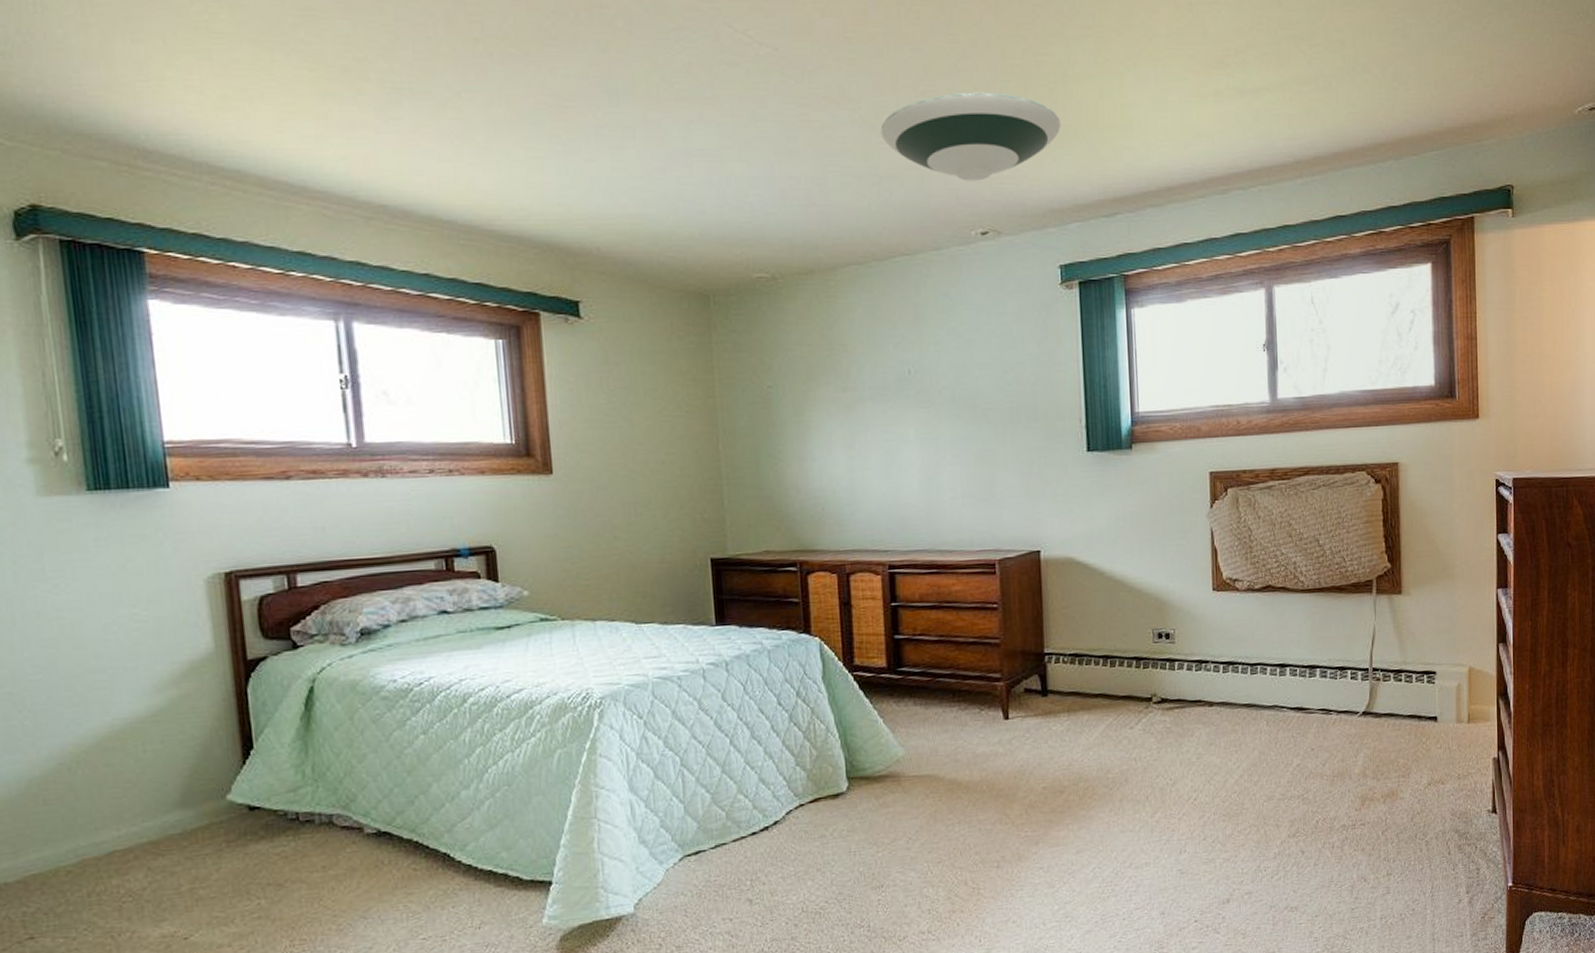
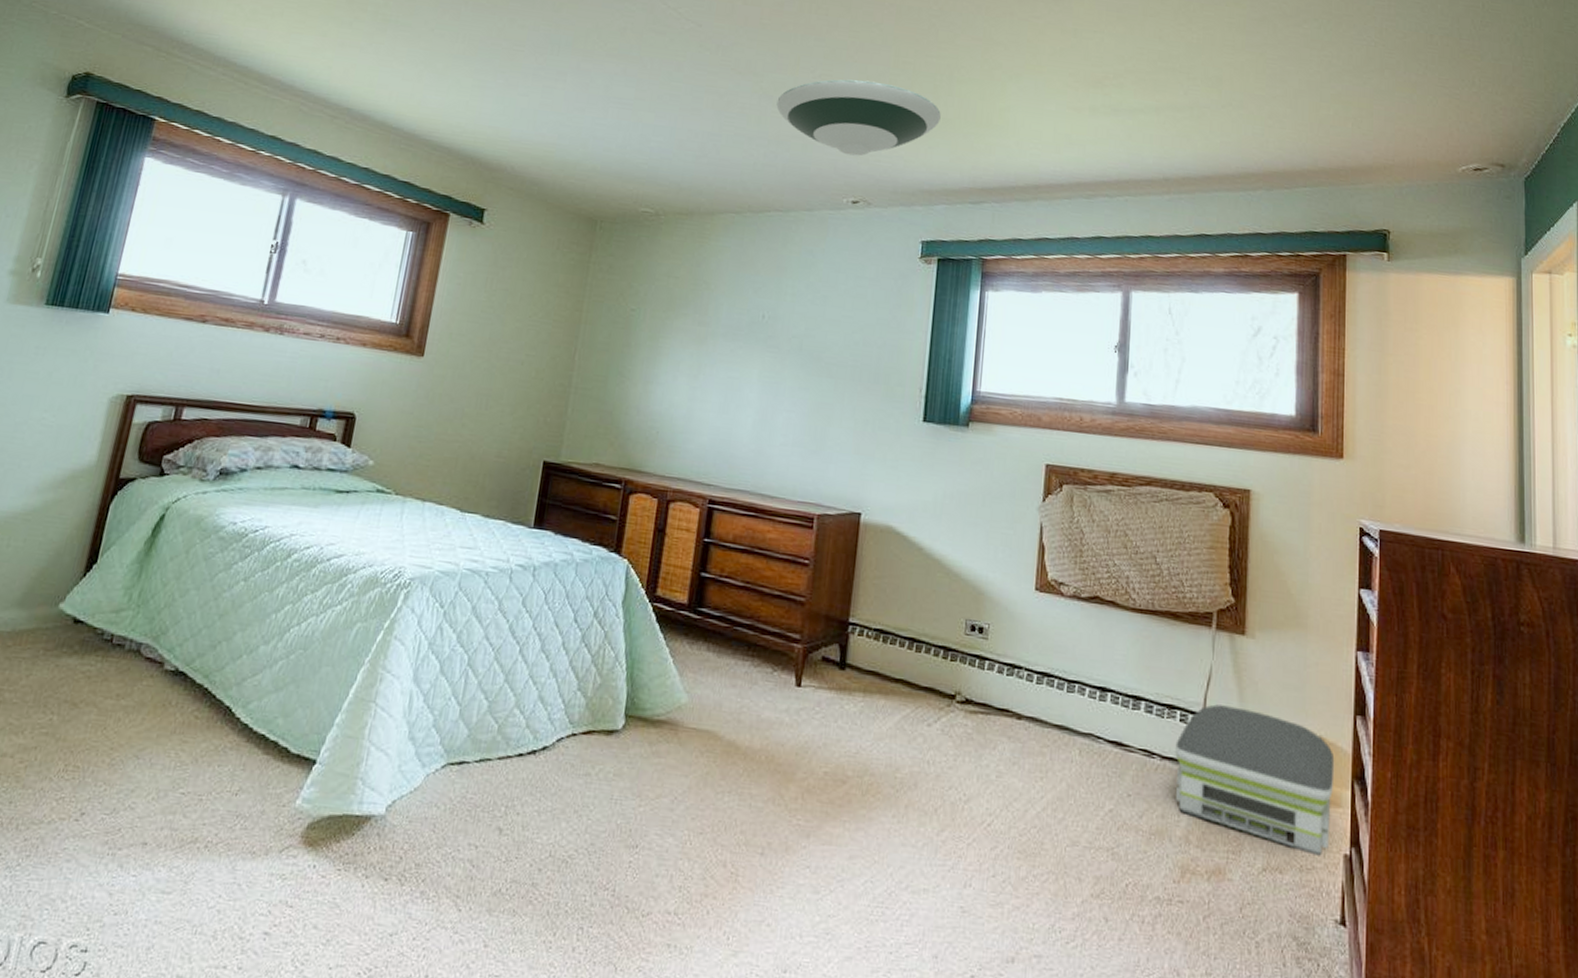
air purifier: none [1349,657,1483,764] -> present [1175,704,1335,856]

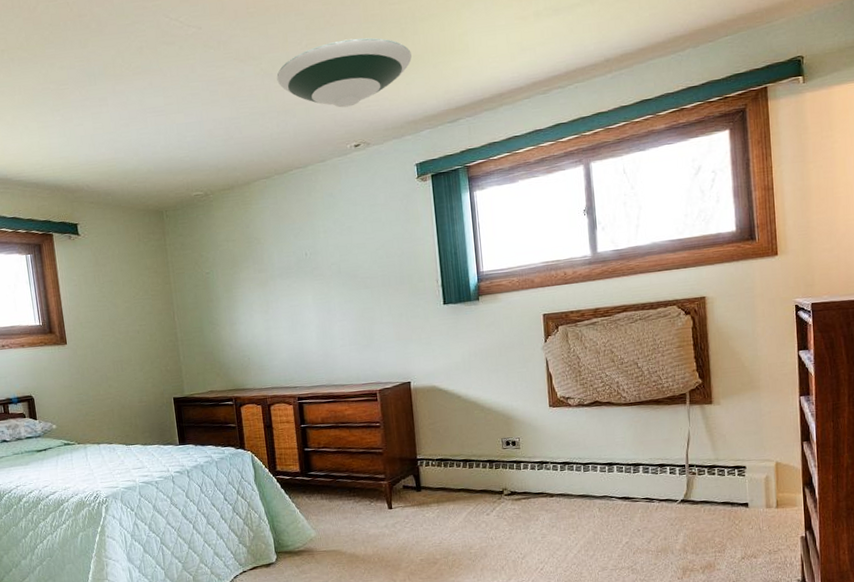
air purifier: present [1175,704,1335,856] -> none [668,455,790,542]

